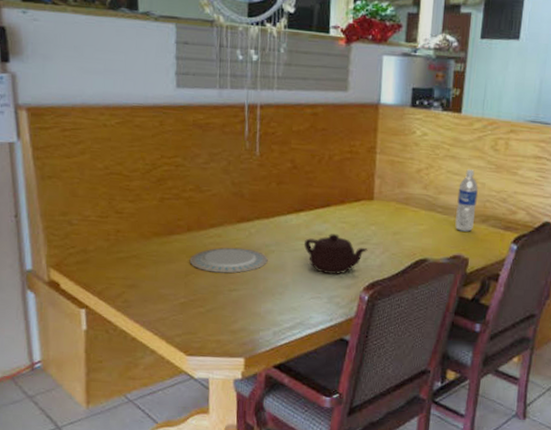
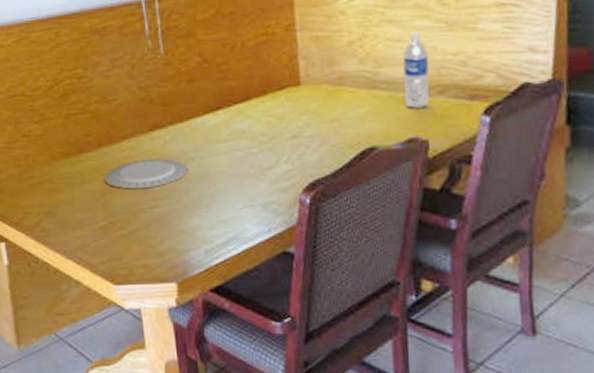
teapot: present [304,234,368,274] -> none [227,130,302,177]

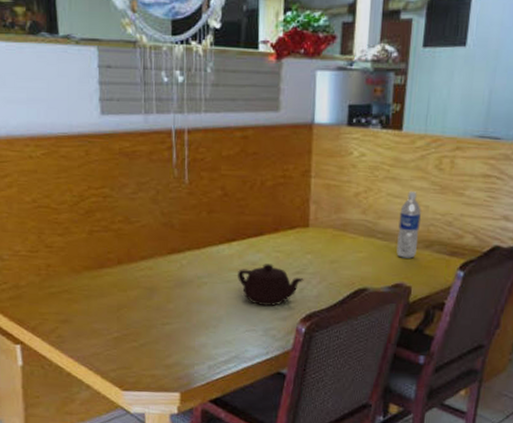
plate: present [104,158,189,189] -> none [121,280,201,307]
teapot: none [227,130,302,177] -> present [238,264,304,306]

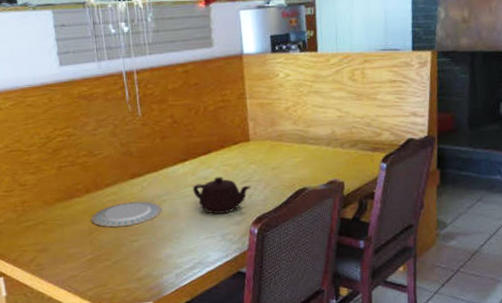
plate: none [121,280,201,307] -> present [91,201,162,228]
water bottle: present [396,191,421,259] -> none [325,101,344,158]

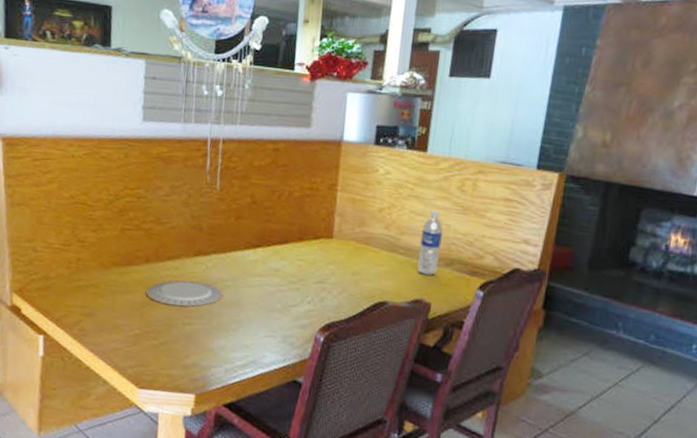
teapot: present [193,177,251,214] -> none [260,271,325,313]
water bottle: none [325,101,344,158] -> present [417,210,443,276]

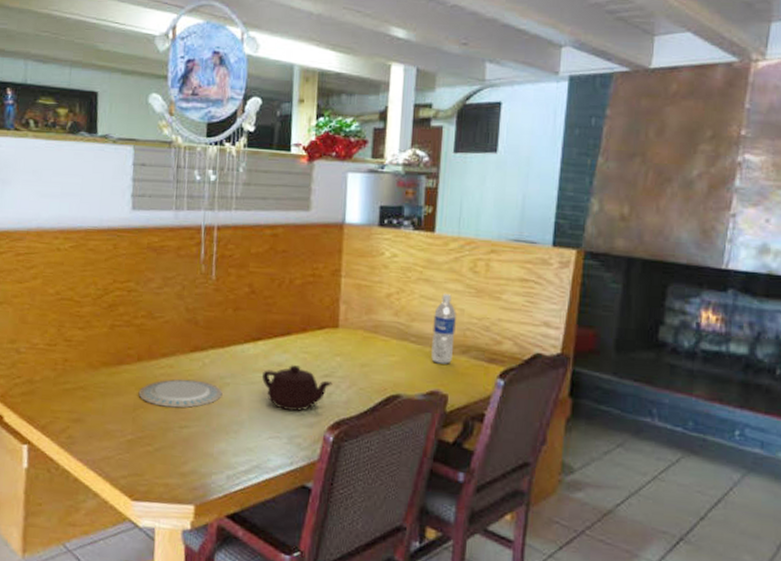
teapot: none [260,271,325,313] -> present [262,365,333,411]

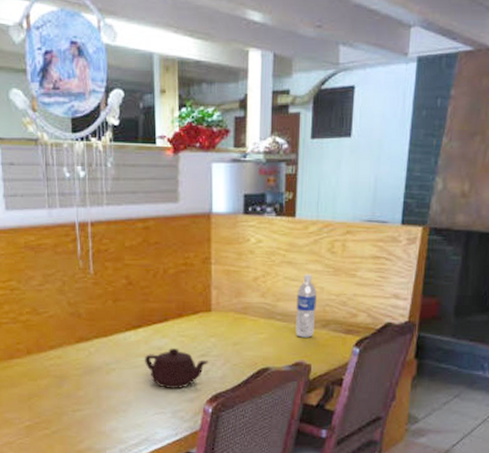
plate: present [138,379,223,408] -> none [31,368,109,394]

